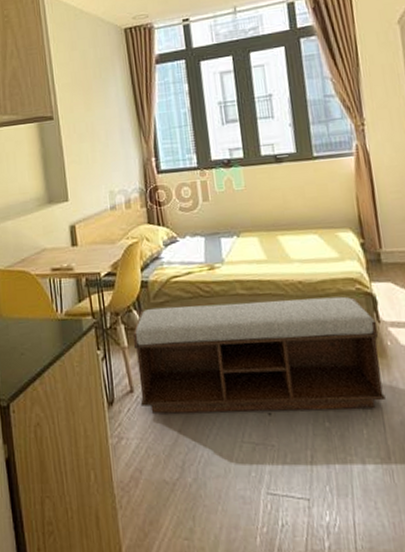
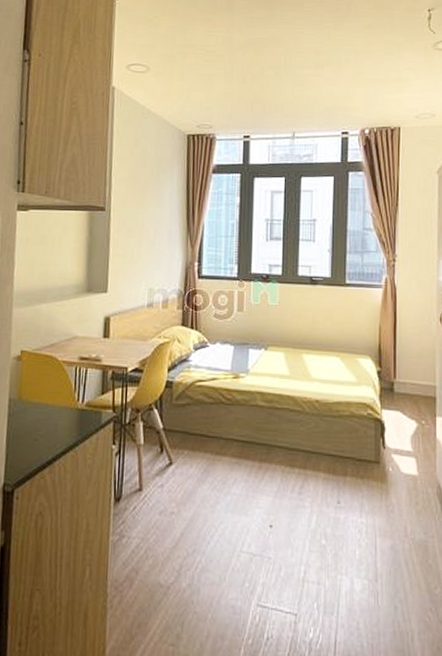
bench: present [132,296,386,414] -> none [147,409,382,530]

